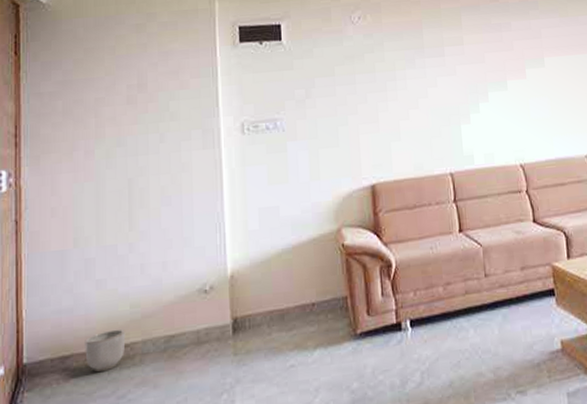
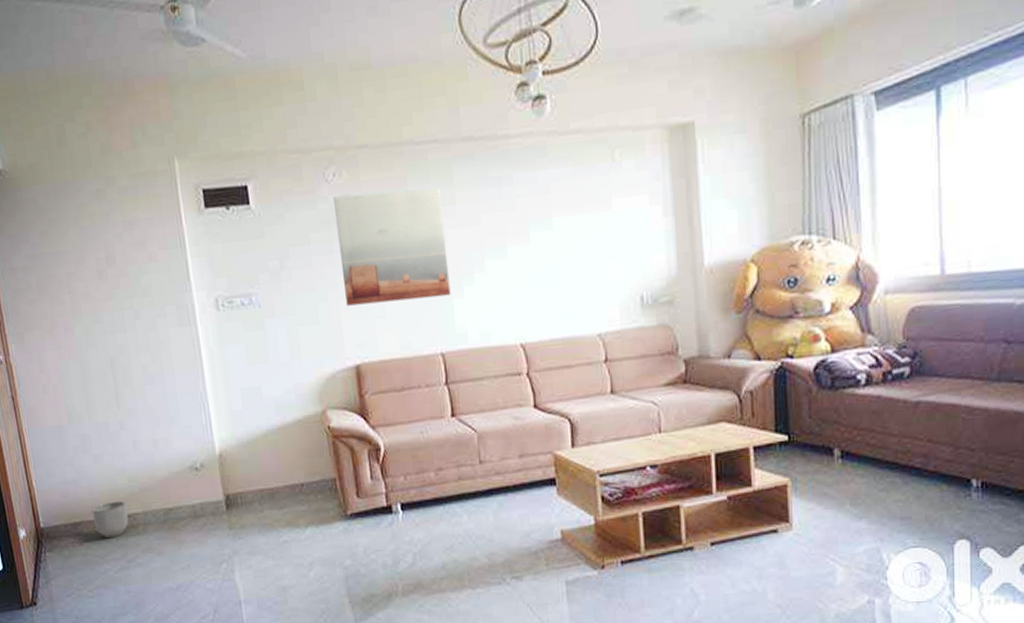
wall art: none [358,32,459,131] -> present [334,189,451,306]

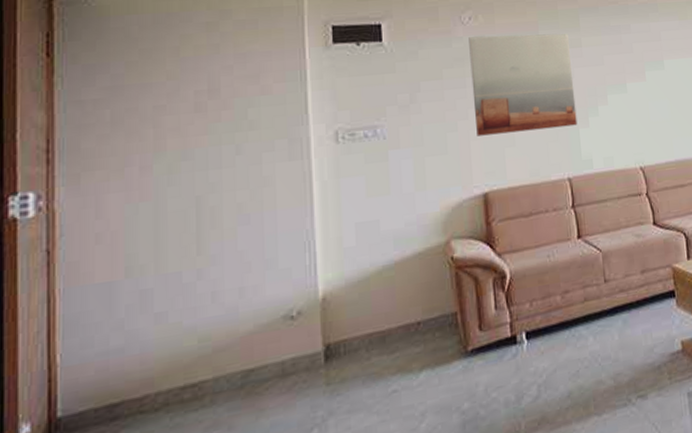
planter: present [91,500,128,539] -> none [139,366,193,420]

